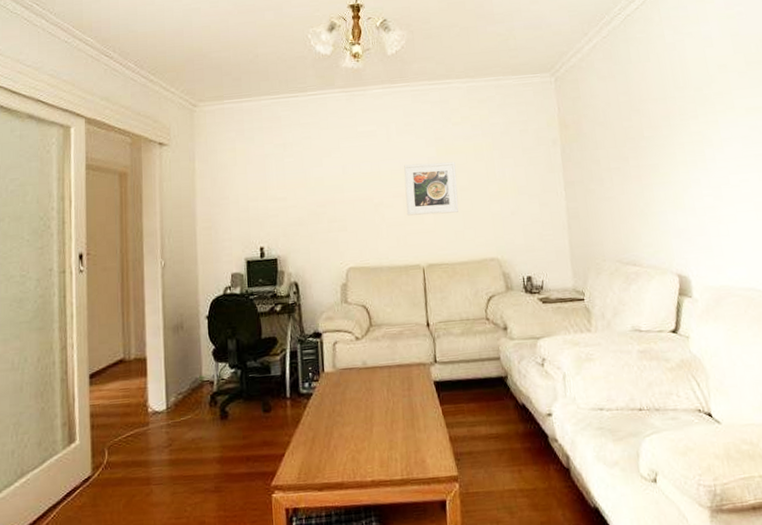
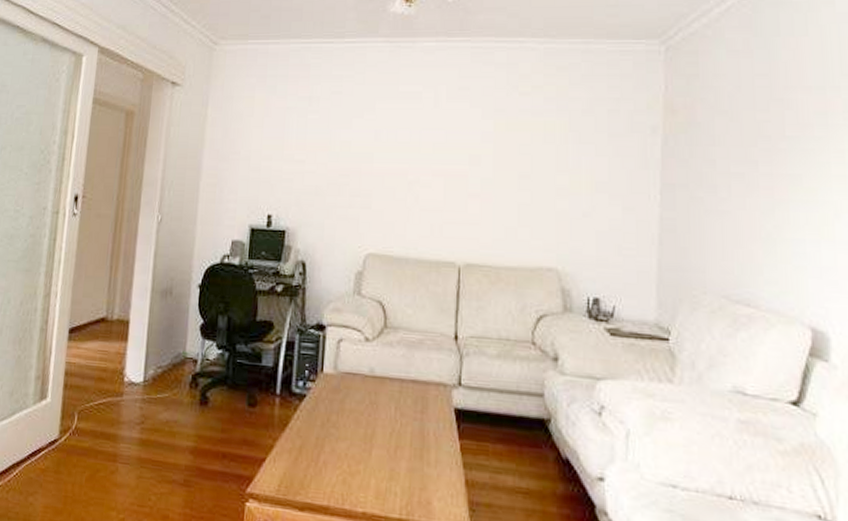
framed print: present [404,161,459,216] -> none [446,138,517,204]

